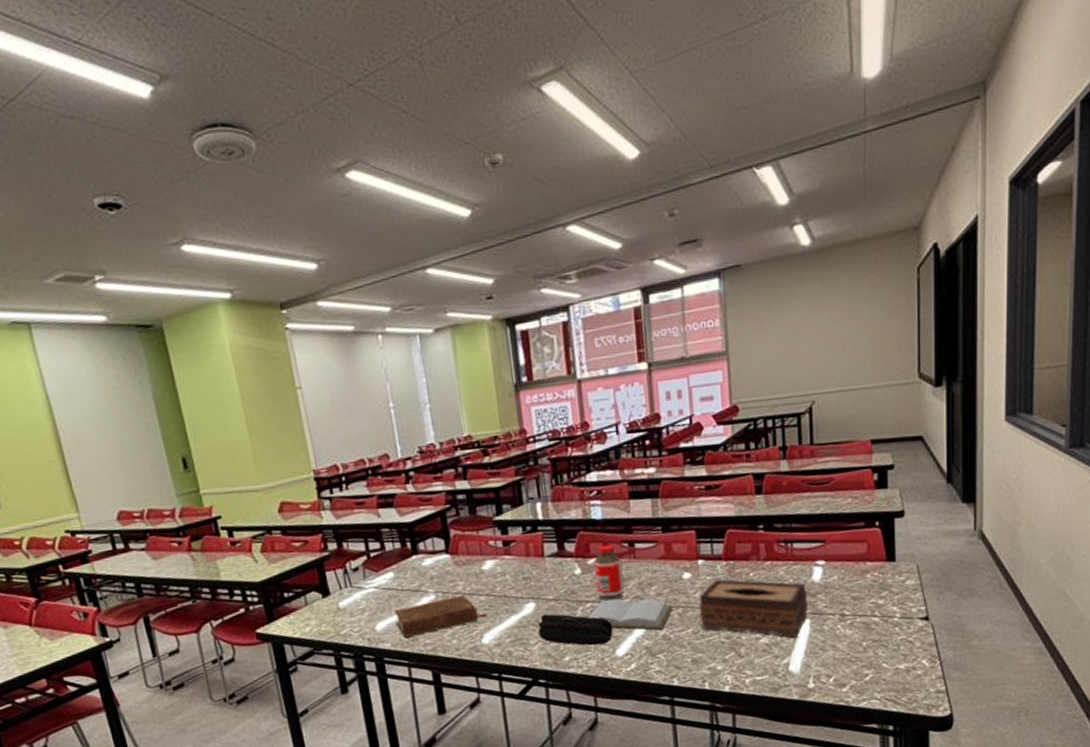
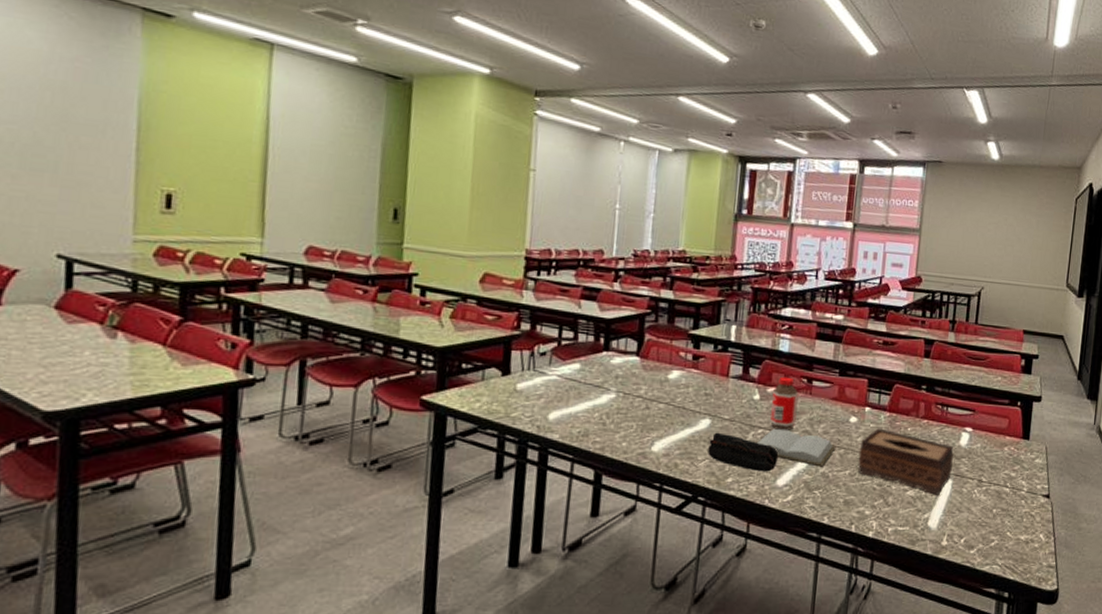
book: present [394,594,487,637] -> none [570,398,663,432]

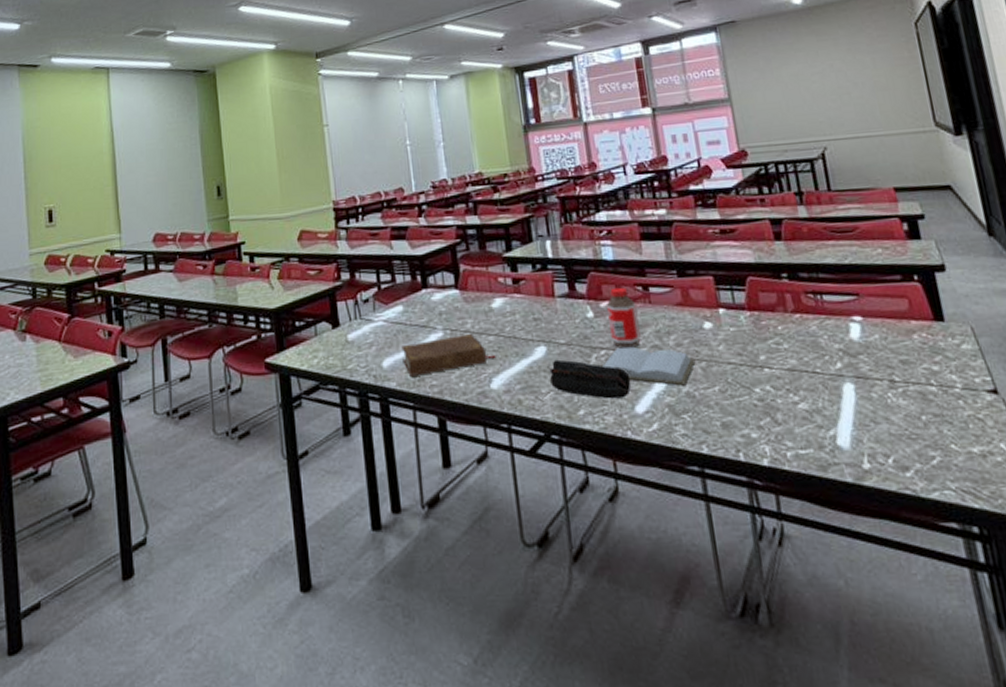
book: none [570,398,663,432] -> present [401,333,496,377]
tissue box: present [857,428,954,495] -> none [723,331,851,405]

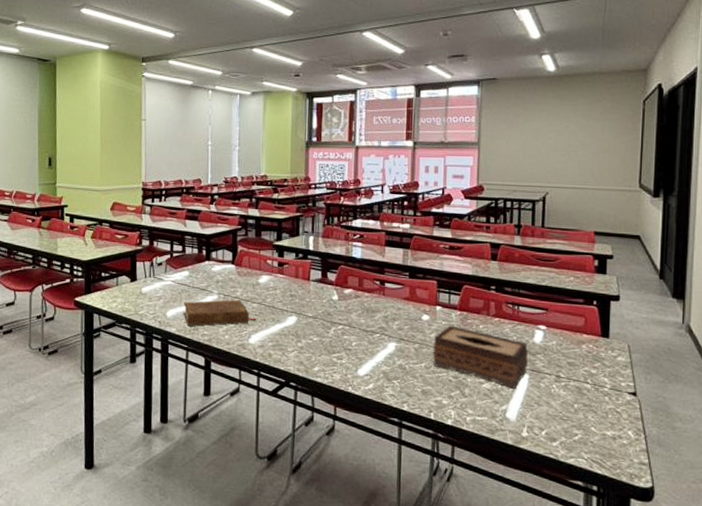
pencil case: present [549,359,631,399] -> none [296,328,358,363]
book: present [602,347,696,386] -> none [338,326,411,360]
bottle: present [606,287,641,349] -> none [348,279,373,327]
tissue box: none [723,331,851,405] -> present [432,325,528,389]

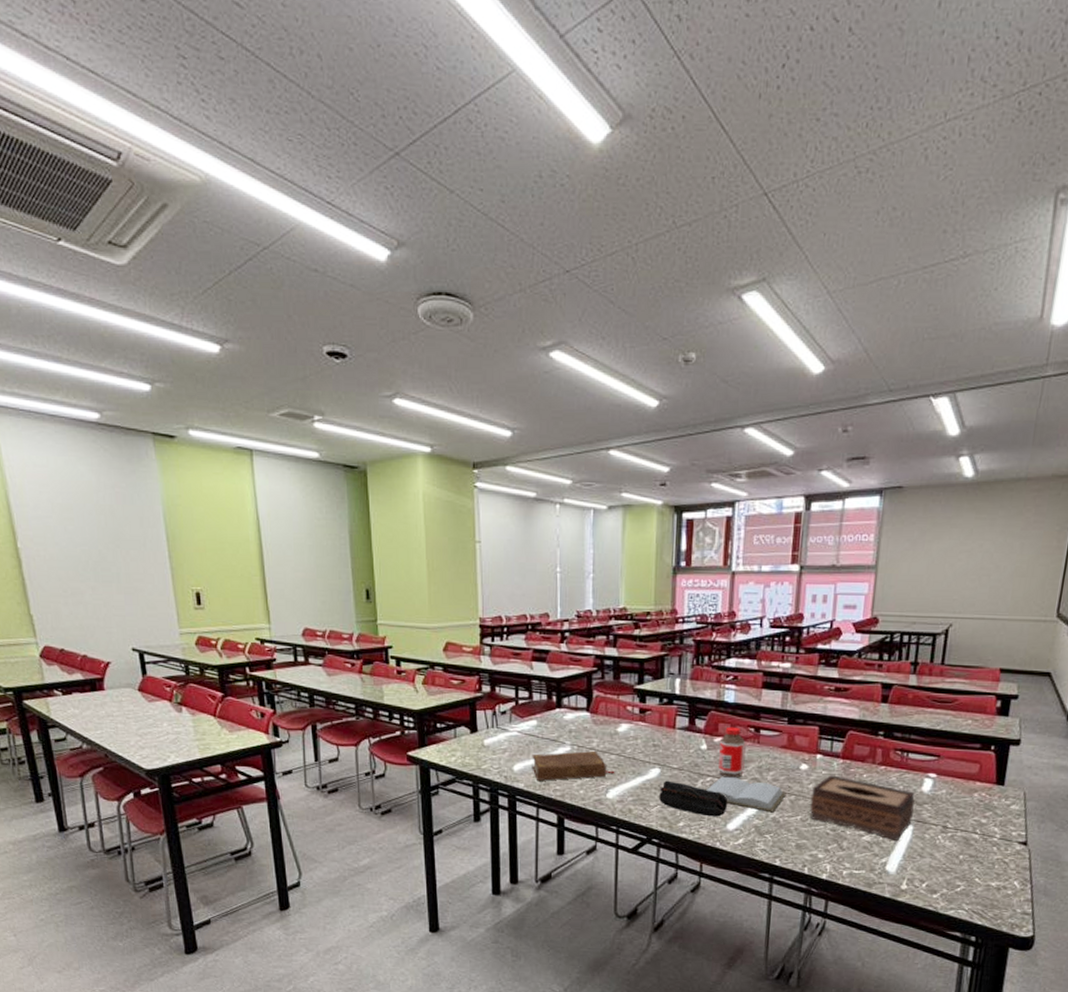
pencil case: none [296,328,358,363] -> present [659,780,728,817]
book: none [338,326,411,360] -> present [706,777,787,813]
bottle: none [348,279,373,327] -> present [718,726,746,778]

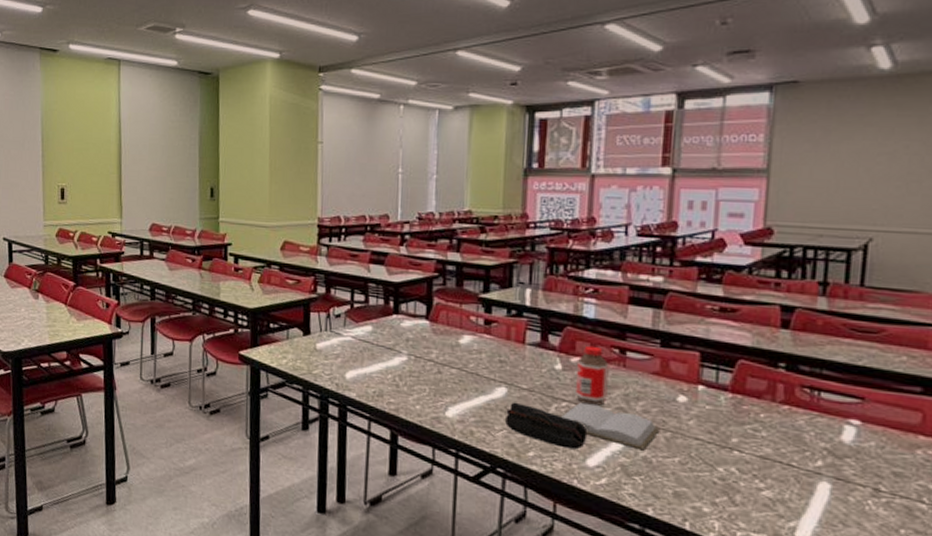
book: present [532,750,615,781] -> none [365,362,456,393]
tissue box: present [809,775,915,841] -> none [690,411,832,501]

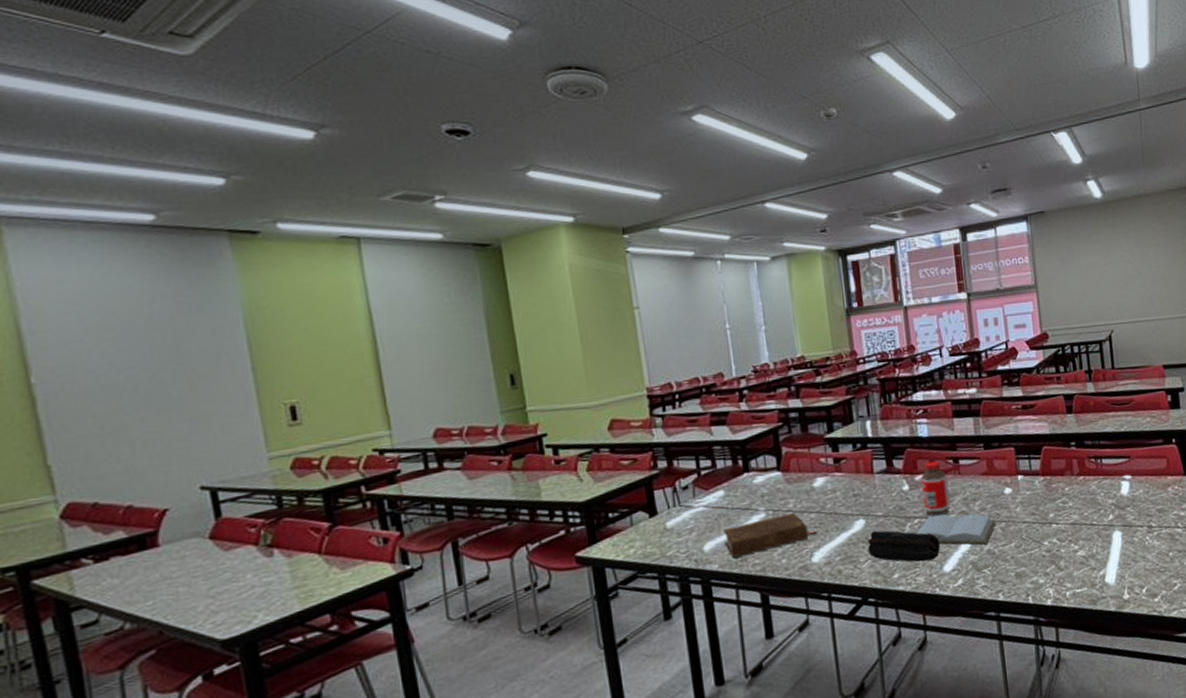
book: none [365,362,456,393] -> present [723,512,818,558]

